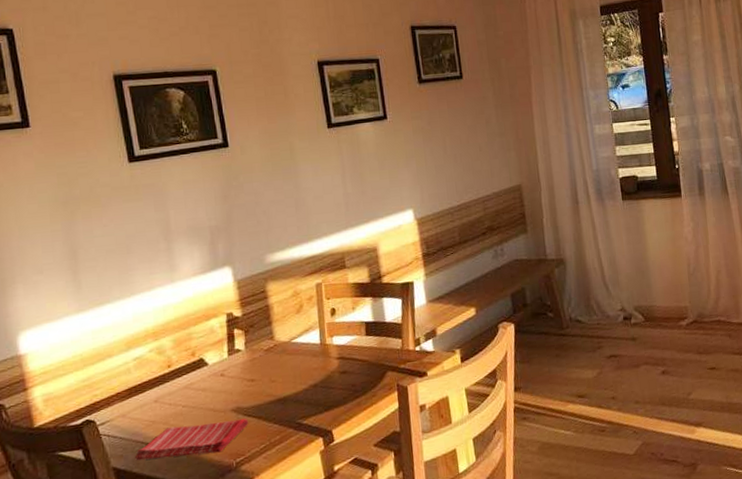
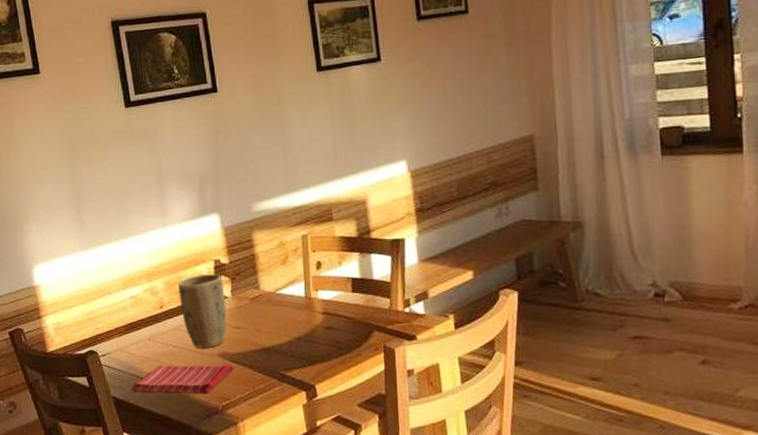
plant pot: none [188,327,241,406] -> present [178,274,227,348]

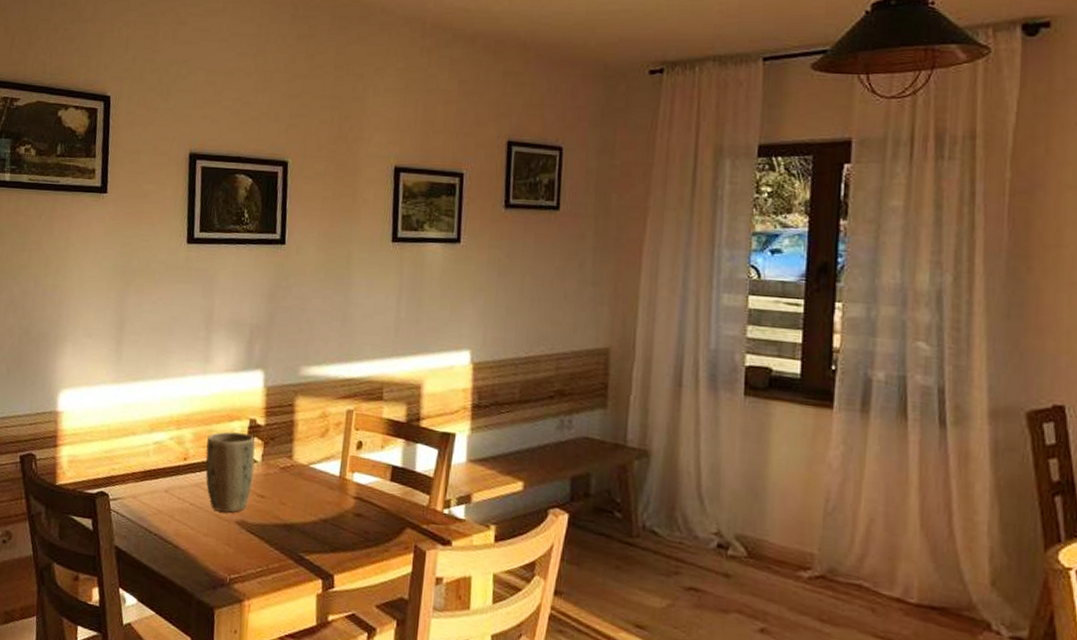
dish towel: present [132,364,235,394] -> none [137,521,251,563]

